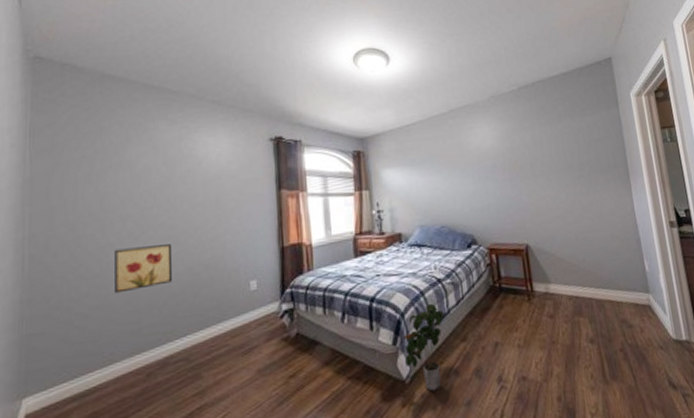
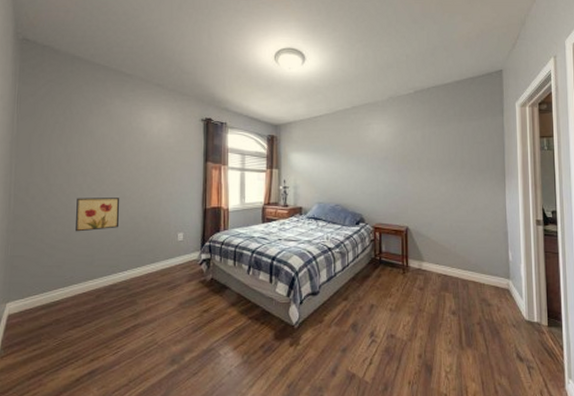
potted plant: present [403,303,445,391] -> none [296,266,331,337]

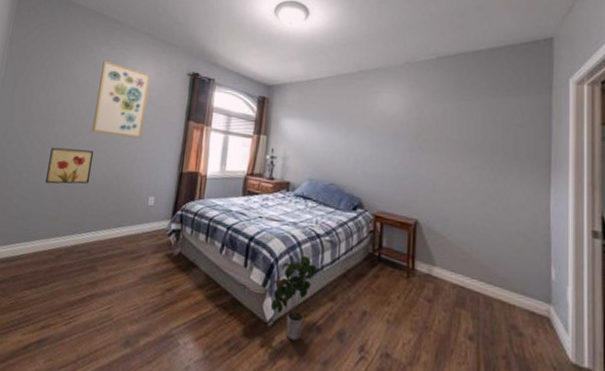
wall art: none [115,112,166,181] -> present [91,60,151,138]
potted plant: none [296,266,331,337] -> present [271,255,317,341]

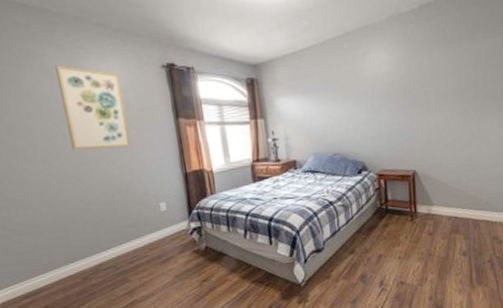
wall art: present [45,147,94,184] -> none [32,170,90,214]
potted plant: present [271,255,317,341] -> none [299,222,335,292]

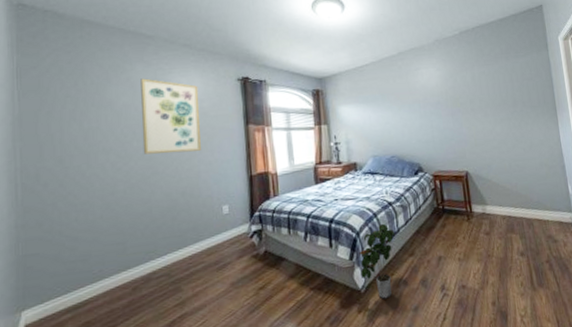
potted plant: none [299,222,335,292] -> present [359,223,395,299]

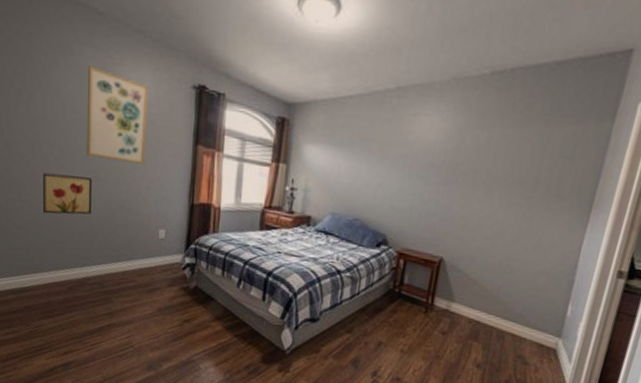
wall art: none [100,174,153,218] -> present [43,173,93,215]
potted plant: present [359,223,395,299] -> none [289,290,336,367]

